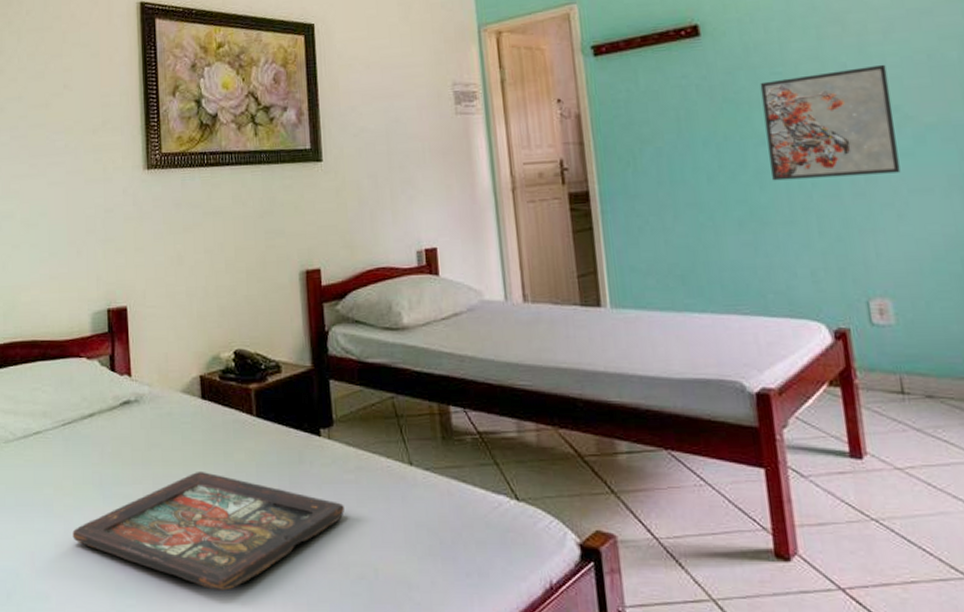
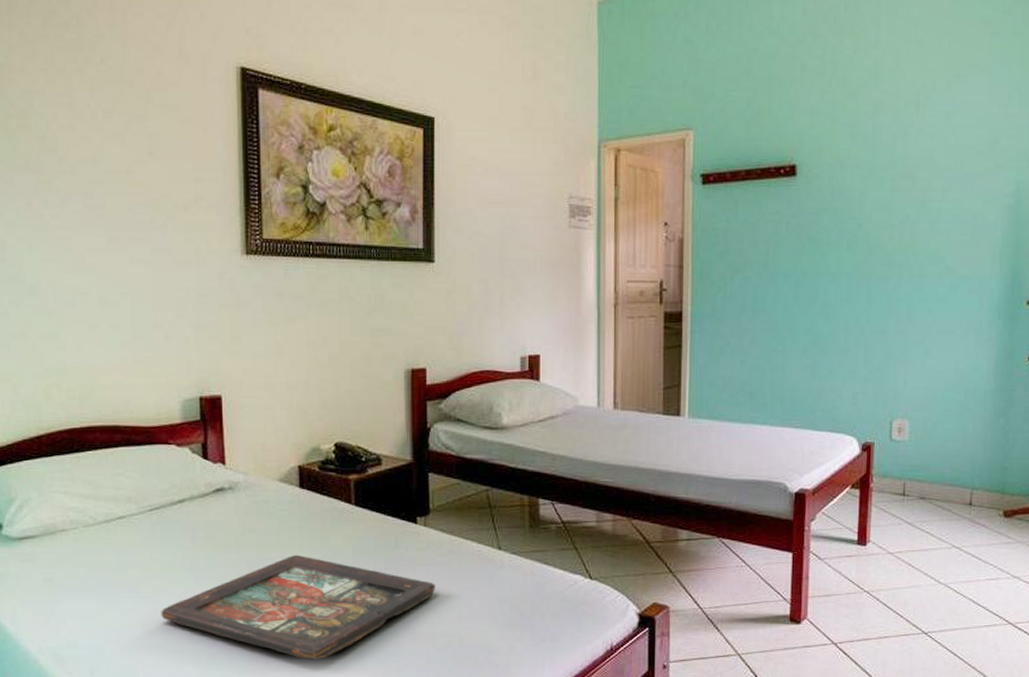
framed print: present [760,64,901,181] -> none [836,219,940,315]

